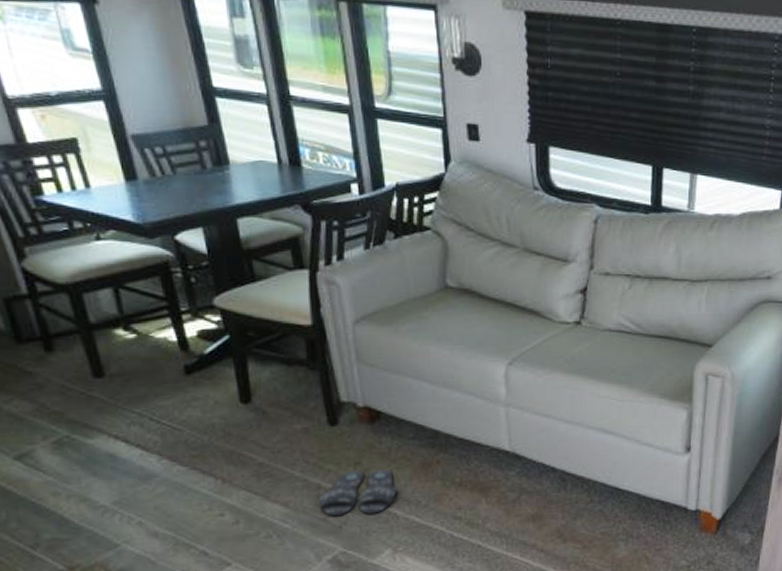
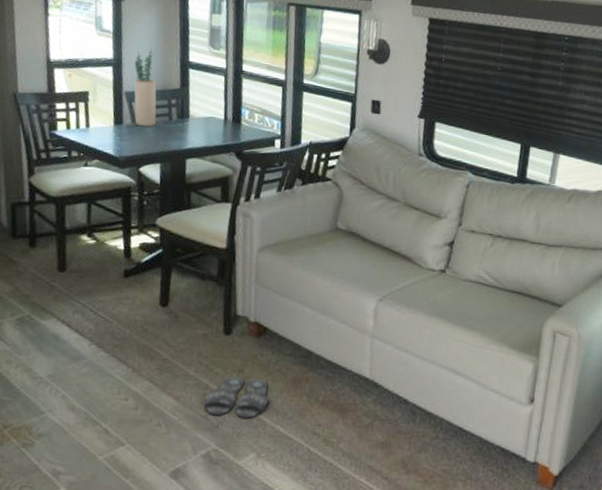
vase: none [134,72,185,181] -> present [134,49,157,127]

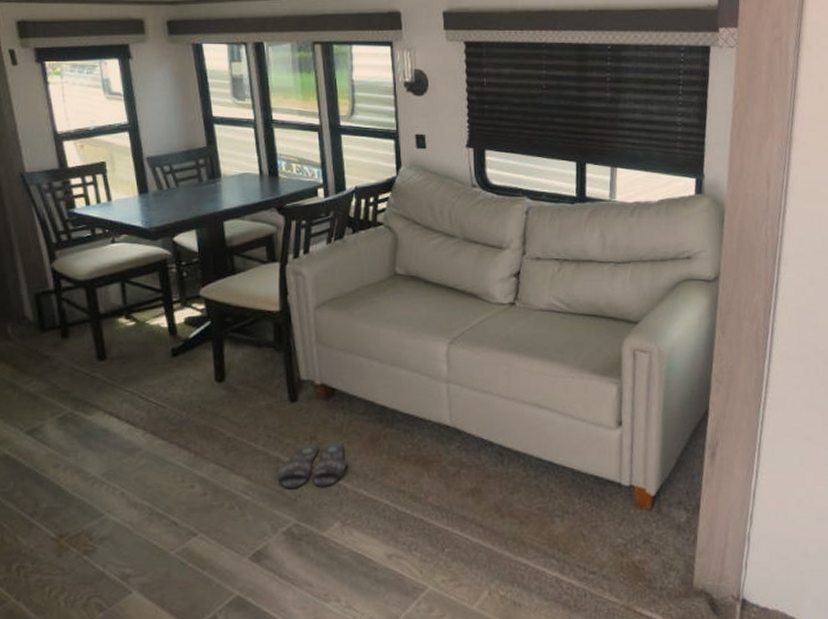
vase: present [134,49,157,127] -> none [152,108,186,193]

